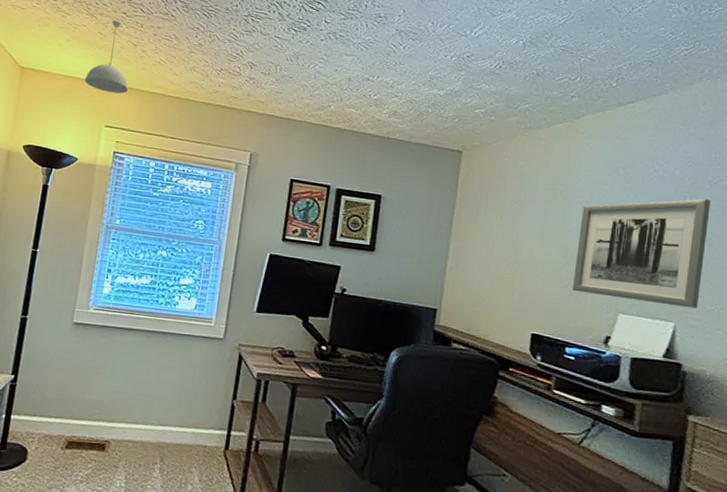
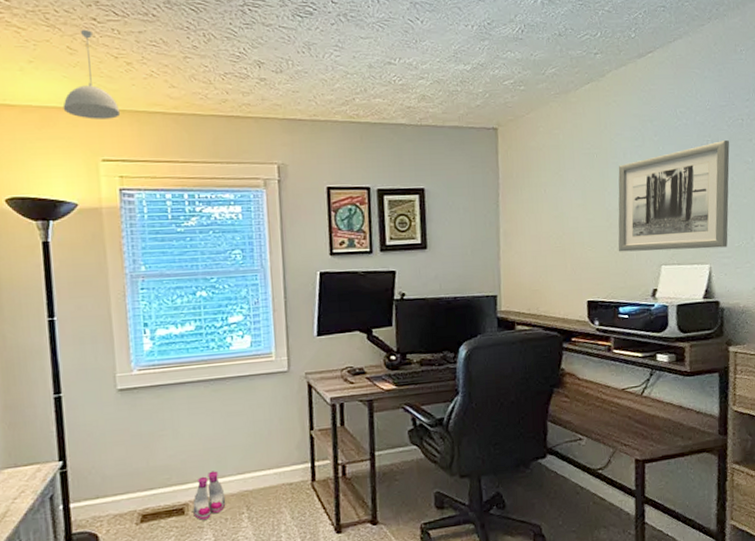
boots: none [112,416,144,461] -> present [193,471,226,520]

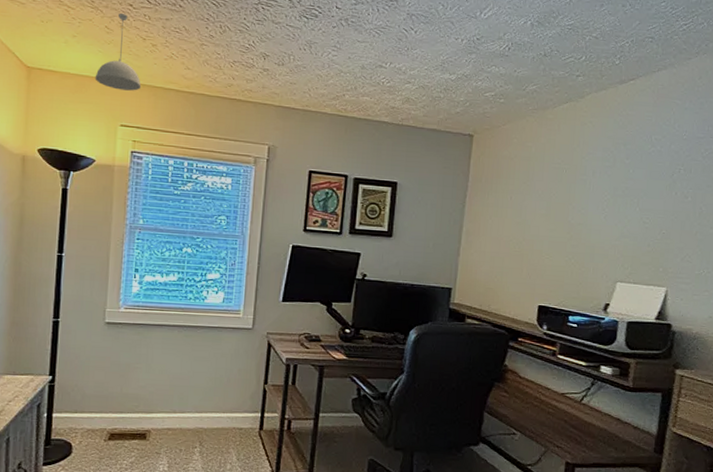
boots: present [193,471,226,520] -> none [153,406,183,447]
wall art: present [618,140,730,252] -> none [575,171,702,274]

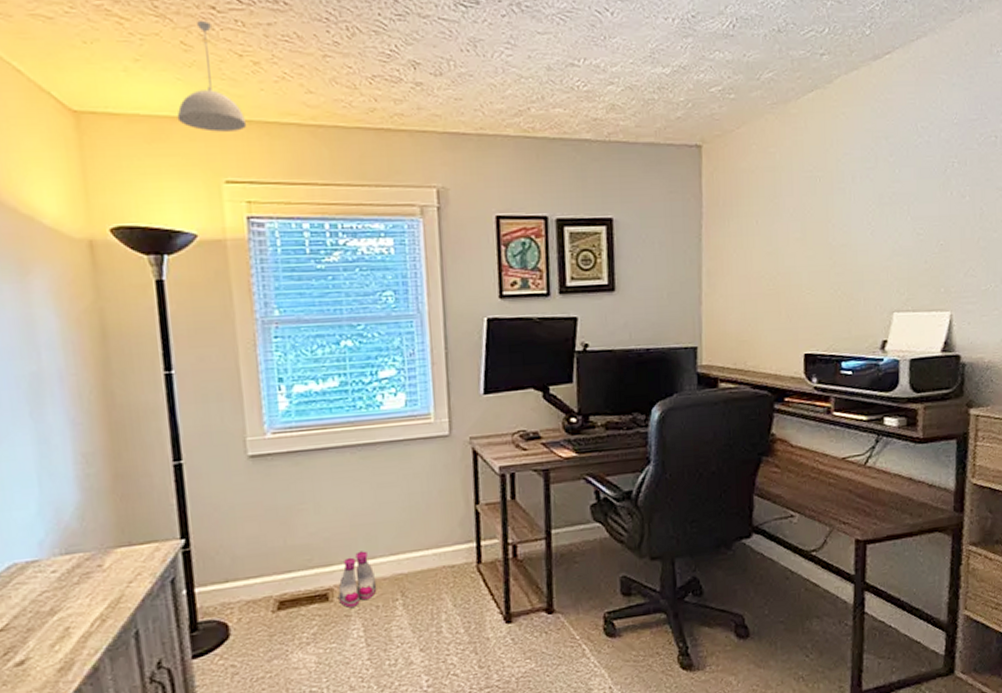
boots: none [153,406,183,447] -> present [338,551,377,608]

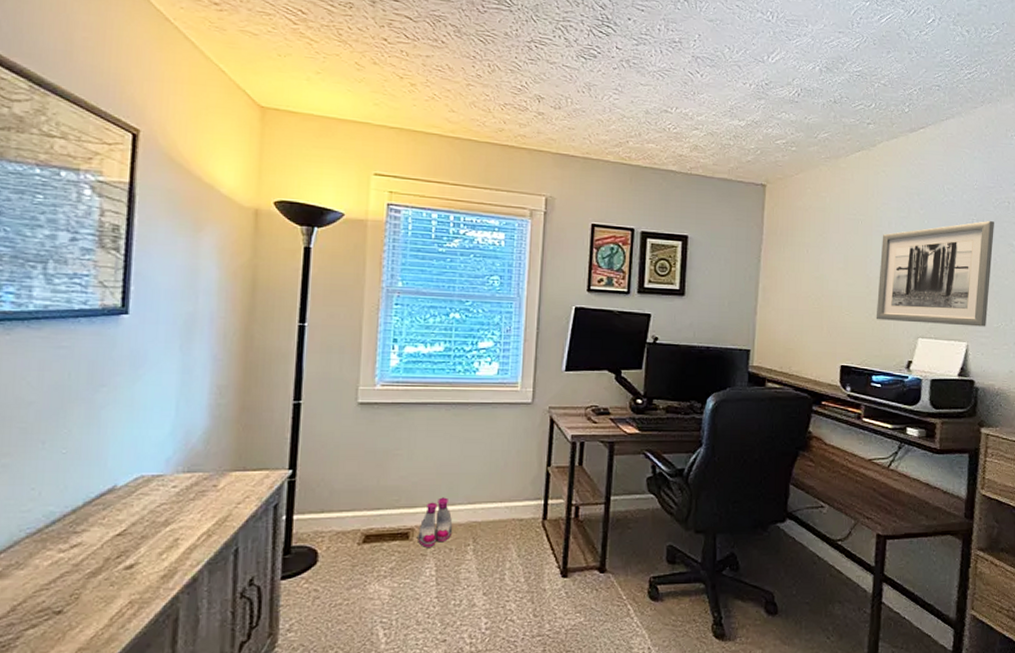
pendant light: present [177,21,247,132] -> none [343,48,399,136]
wall art: none [842,162,979,296] -> present [876,221,994,327]

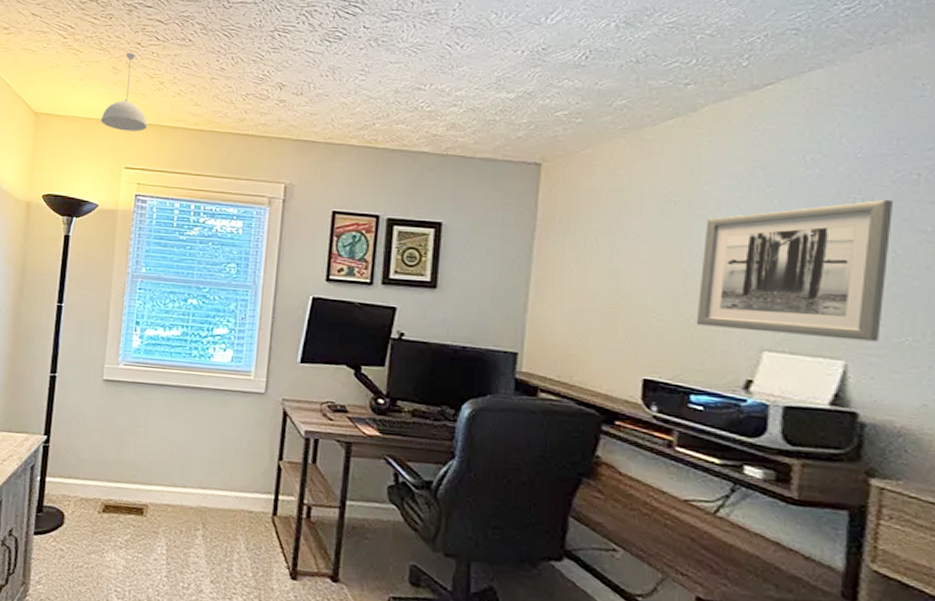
pendant light: none [343,48,399,136] -> present [100,53,148,131]
boots: present [418,497,453,547] -> none [151,478,184,526]

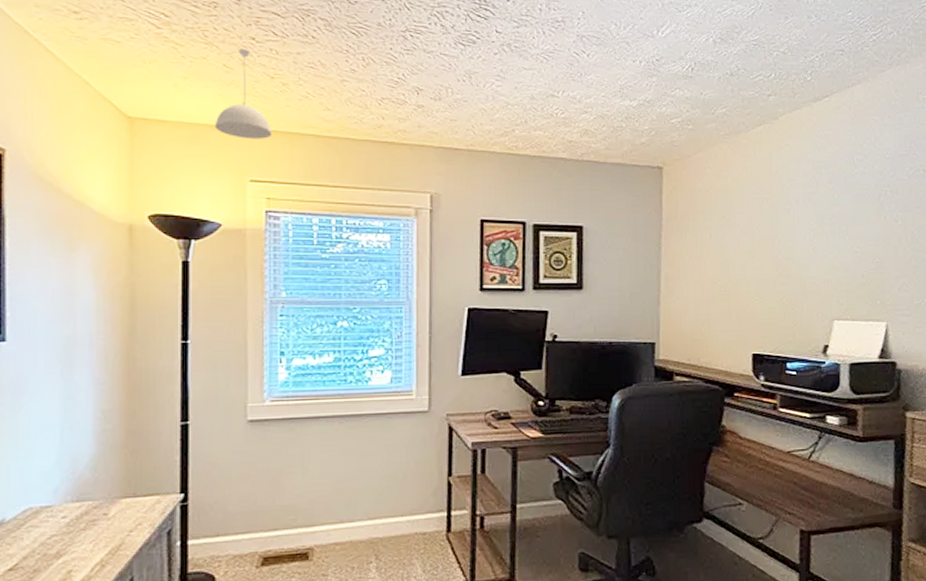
wall art: present [696,200,893,342] -> none [787,192,910,305]

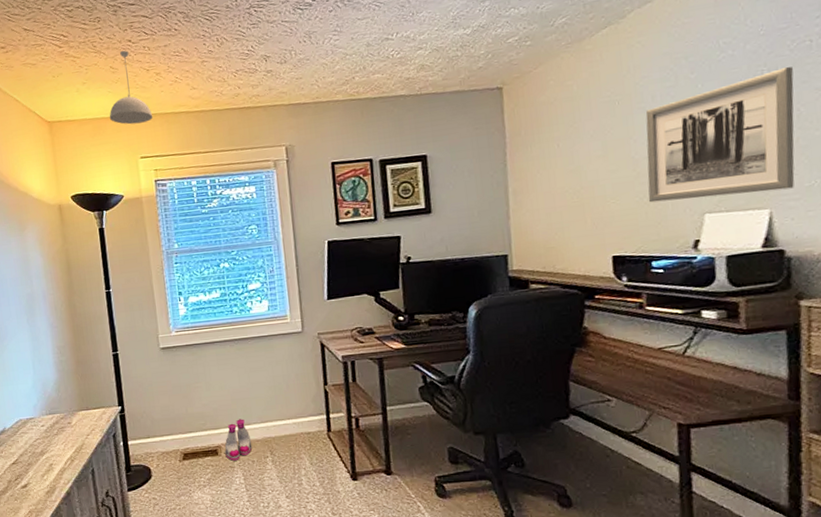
boots: none [318,514,354,567] -> present [224,419,253,461]
wall art: none [787,192,910,305] -> present [645,67,795,203]

